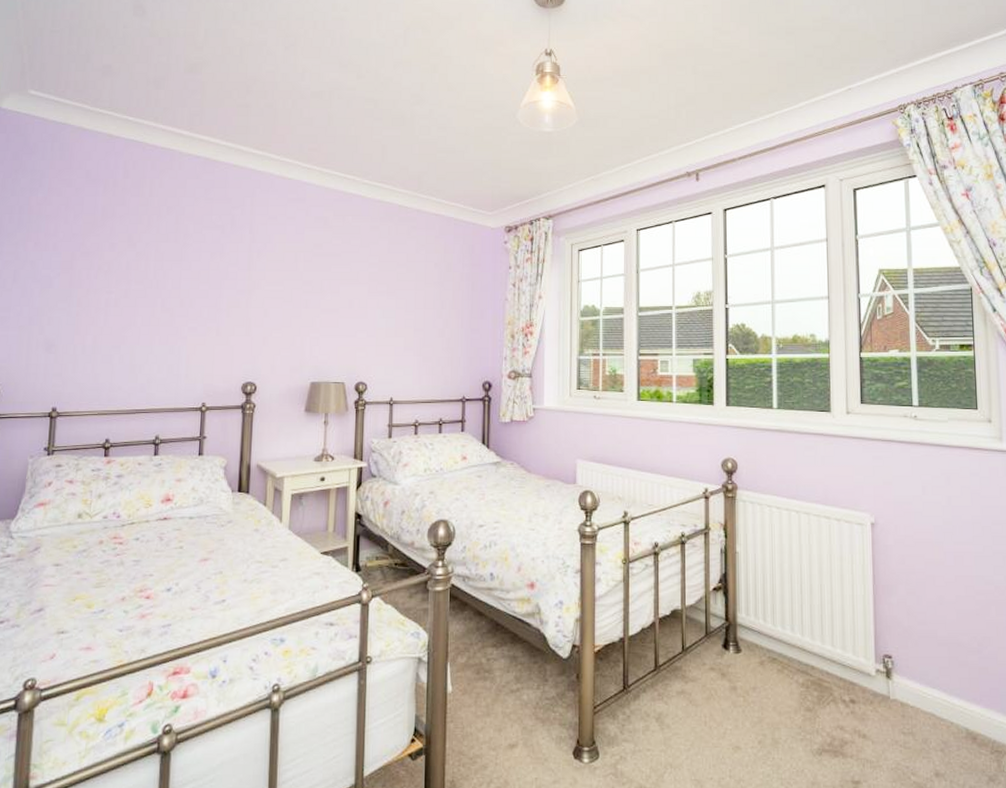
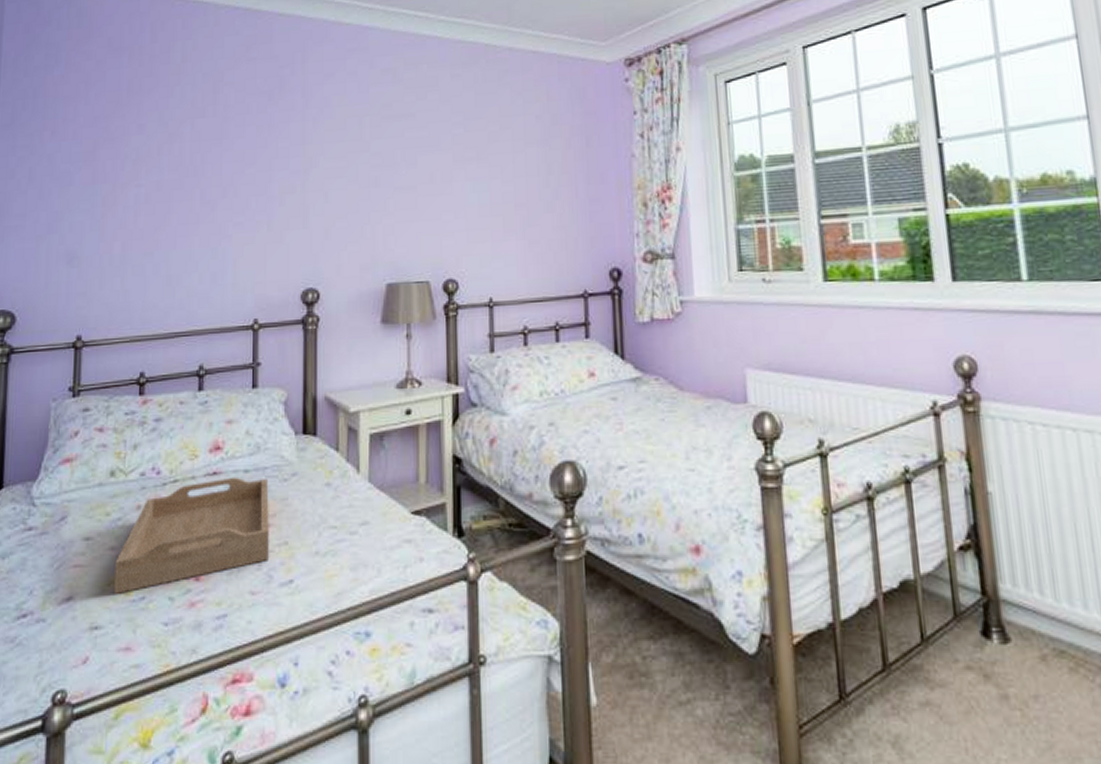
serving tray: none [79,522,209,607] -> present [114,477,269,594]

